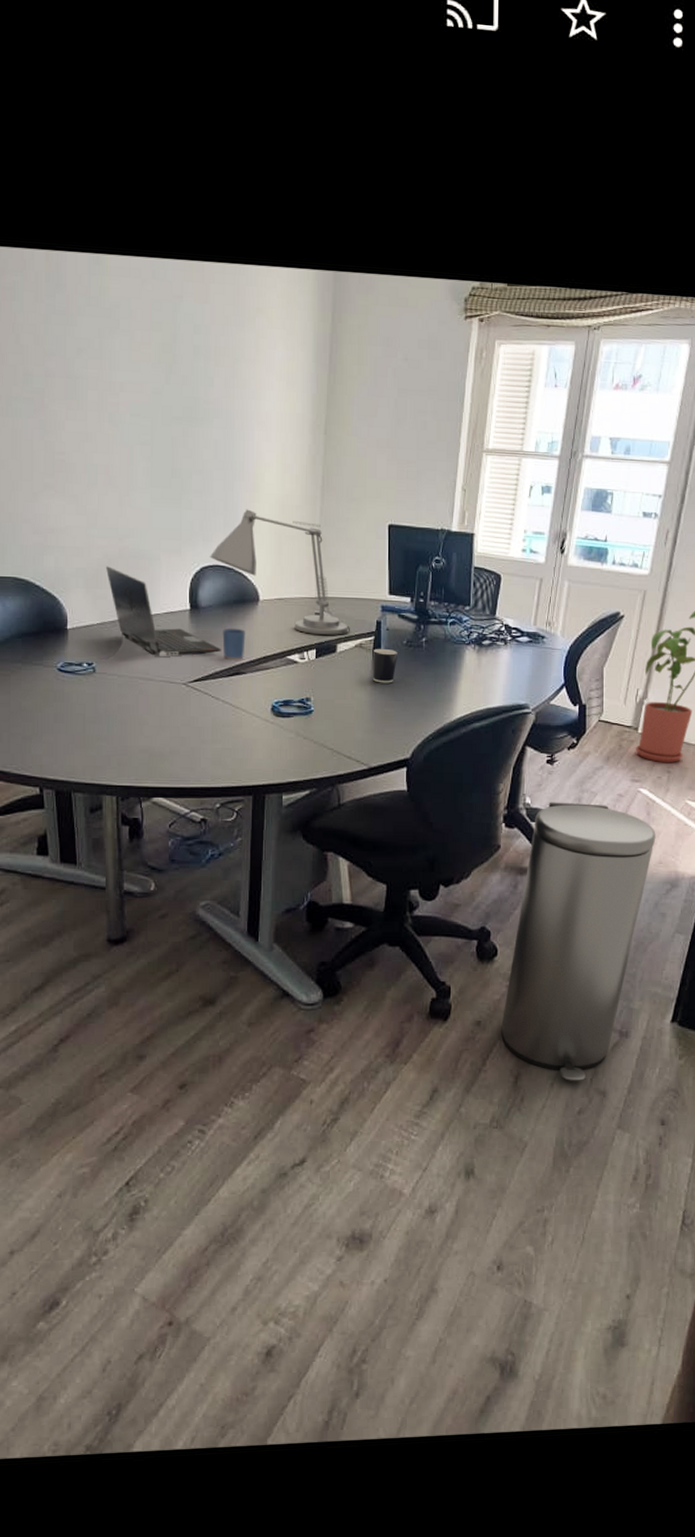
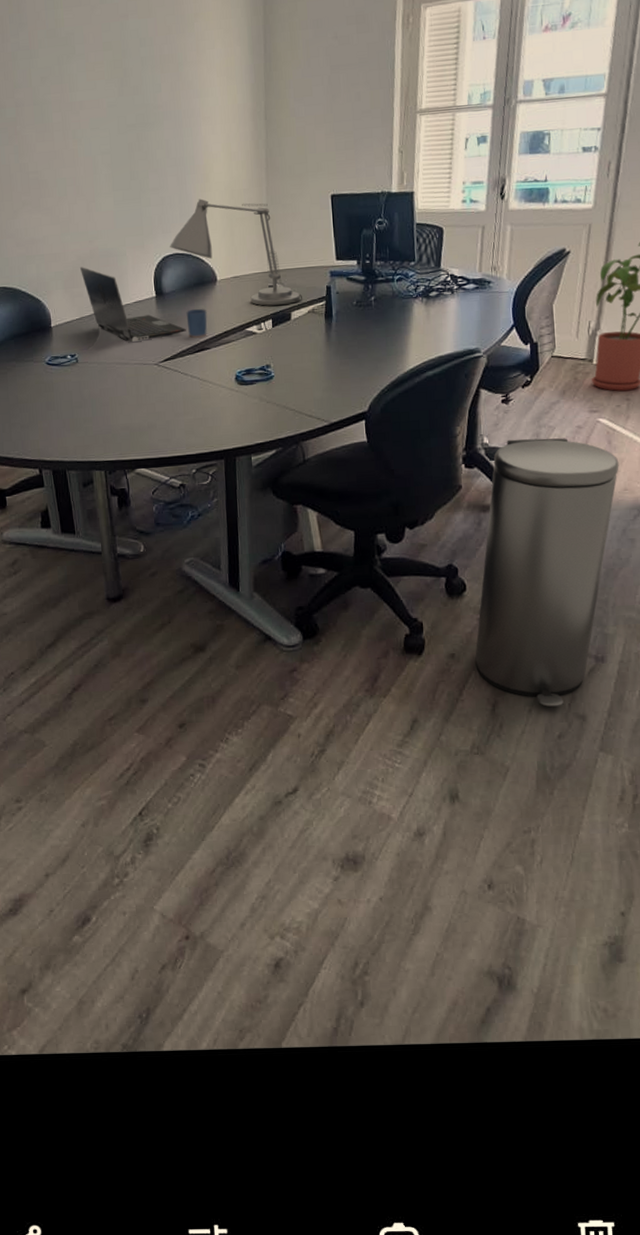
mug: present [372,648,399,683] -> none [324,310,350,344]

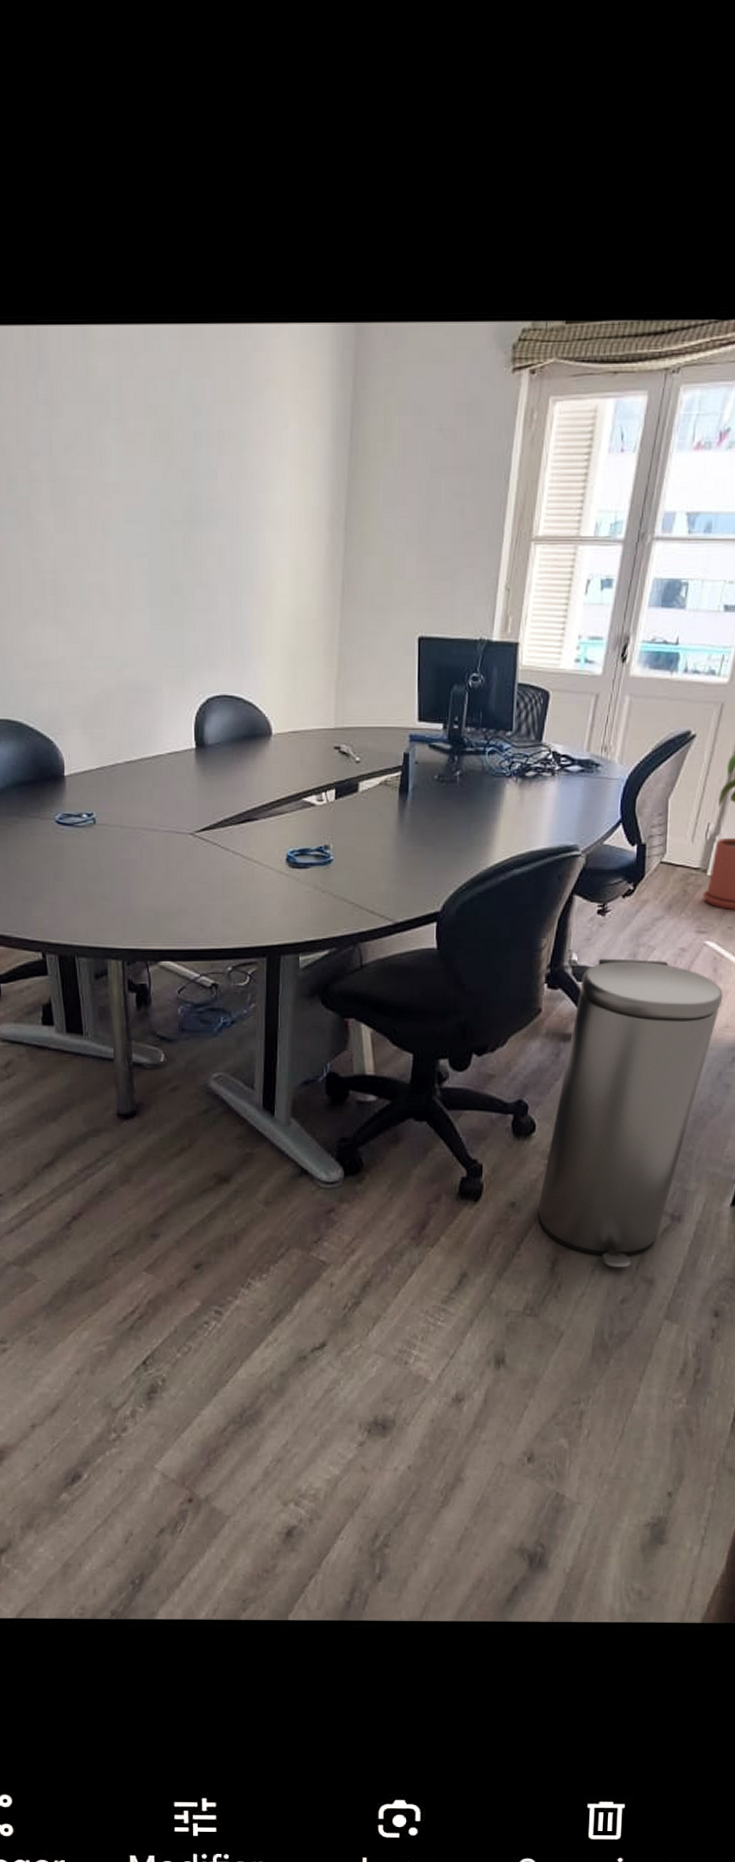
laptop computer: present [80,267,186,343] -> none [104,702,230,805]
desk lamp: present [170,199,303,306] -> none [216,627,375,773]
mug: present [186,308,207,338] -> none [231,767,257,804]

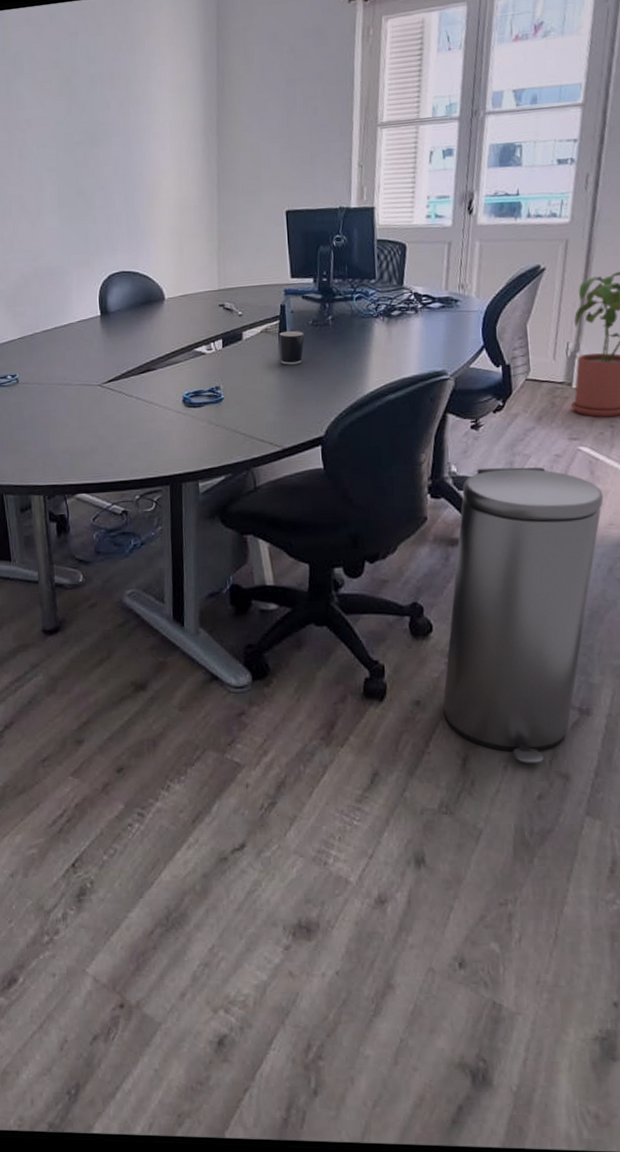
mug: none [398,785,429,826] -> present [278,330,305,365]

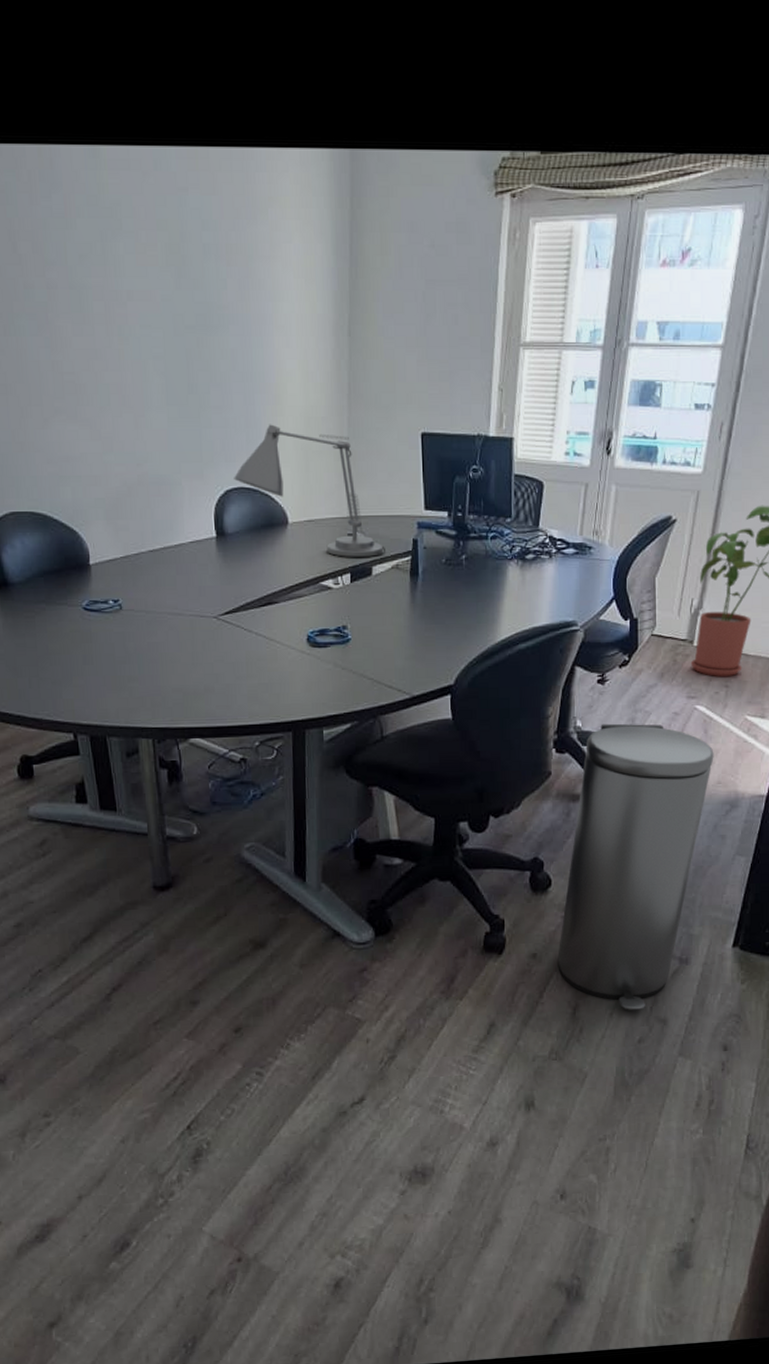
desk lamp: none [116,215,256,326] -> present [234,424,387,558]
mug: present [278,330,305,365] -> none [410,568,437,606]

